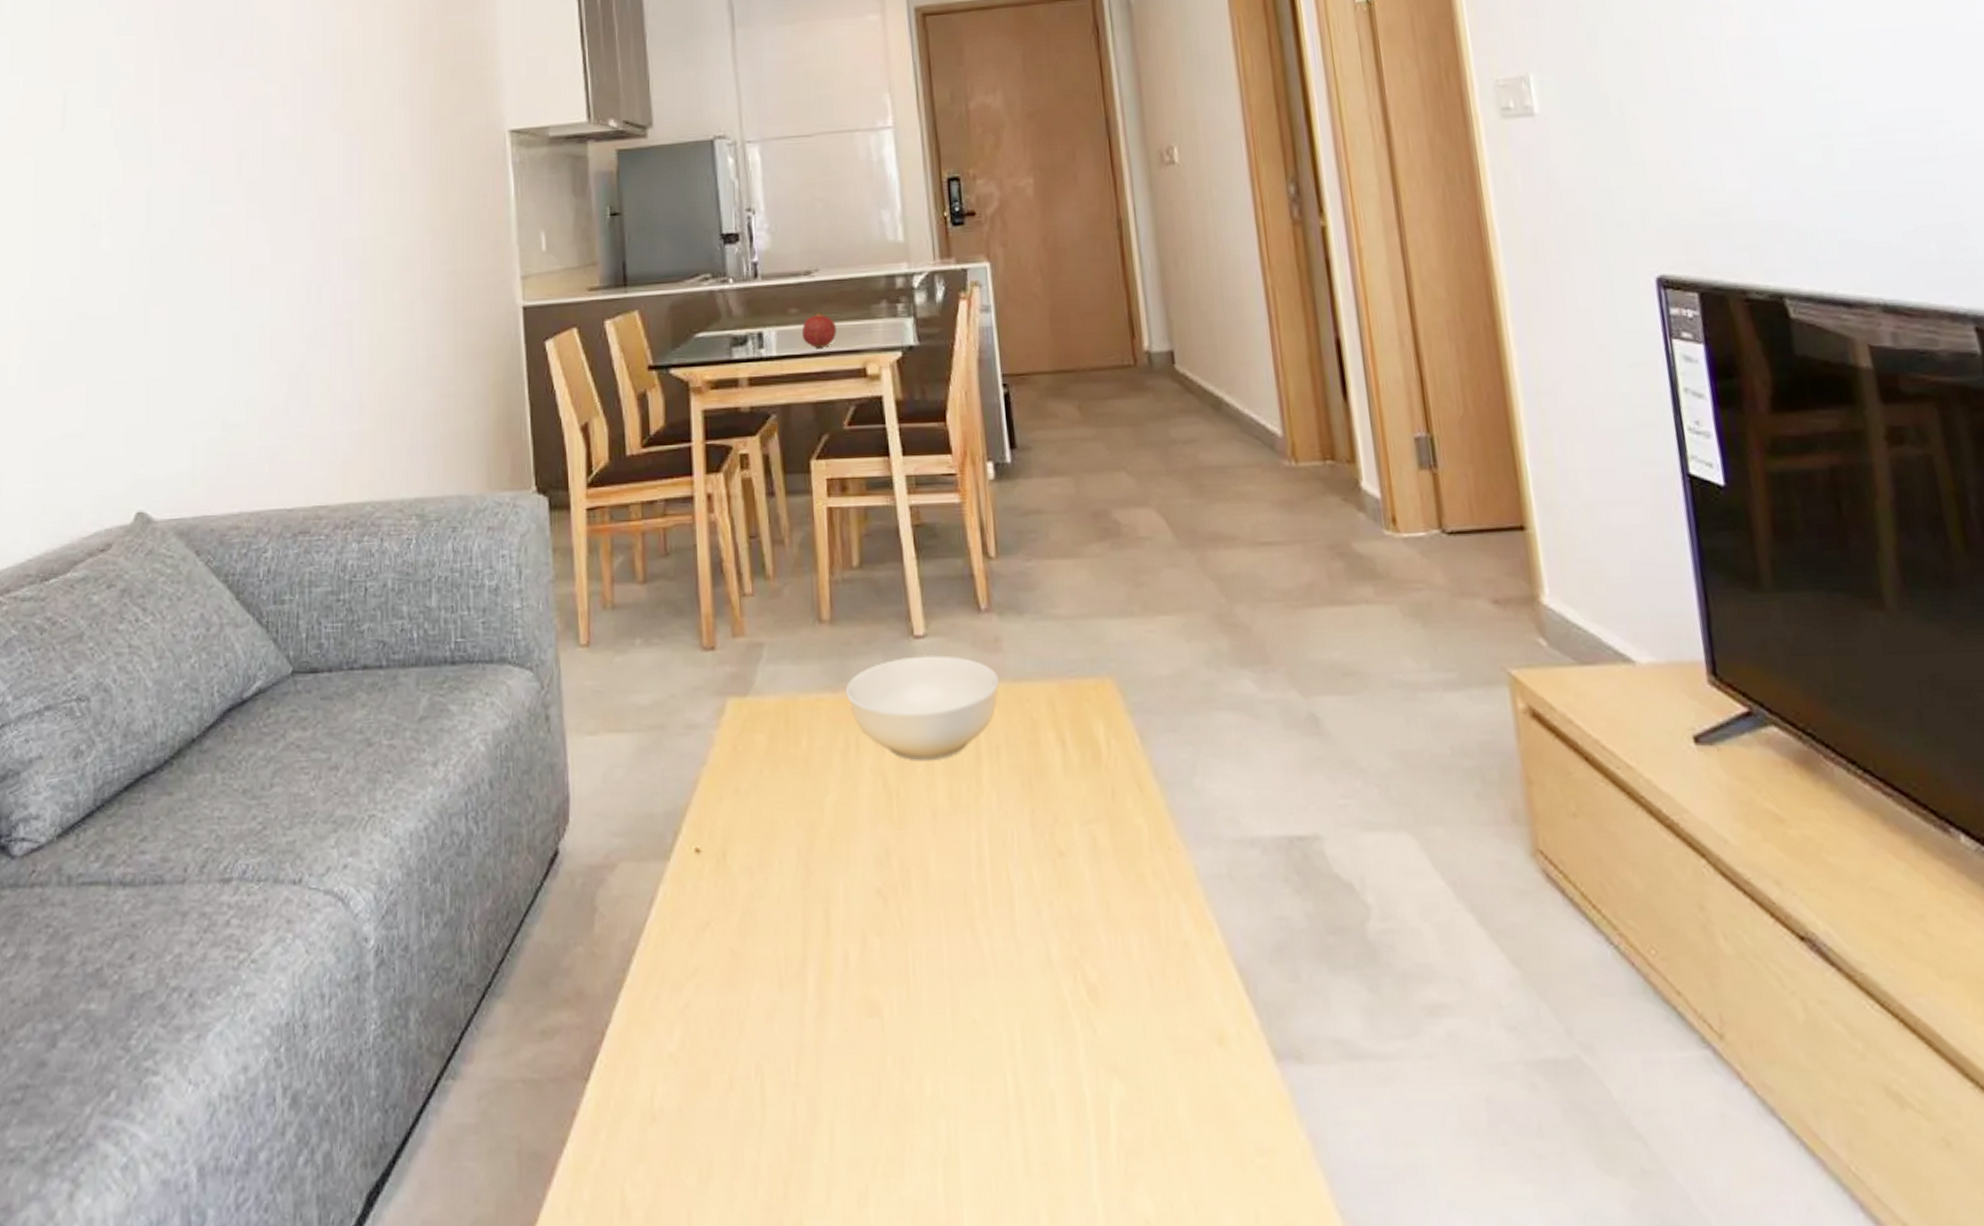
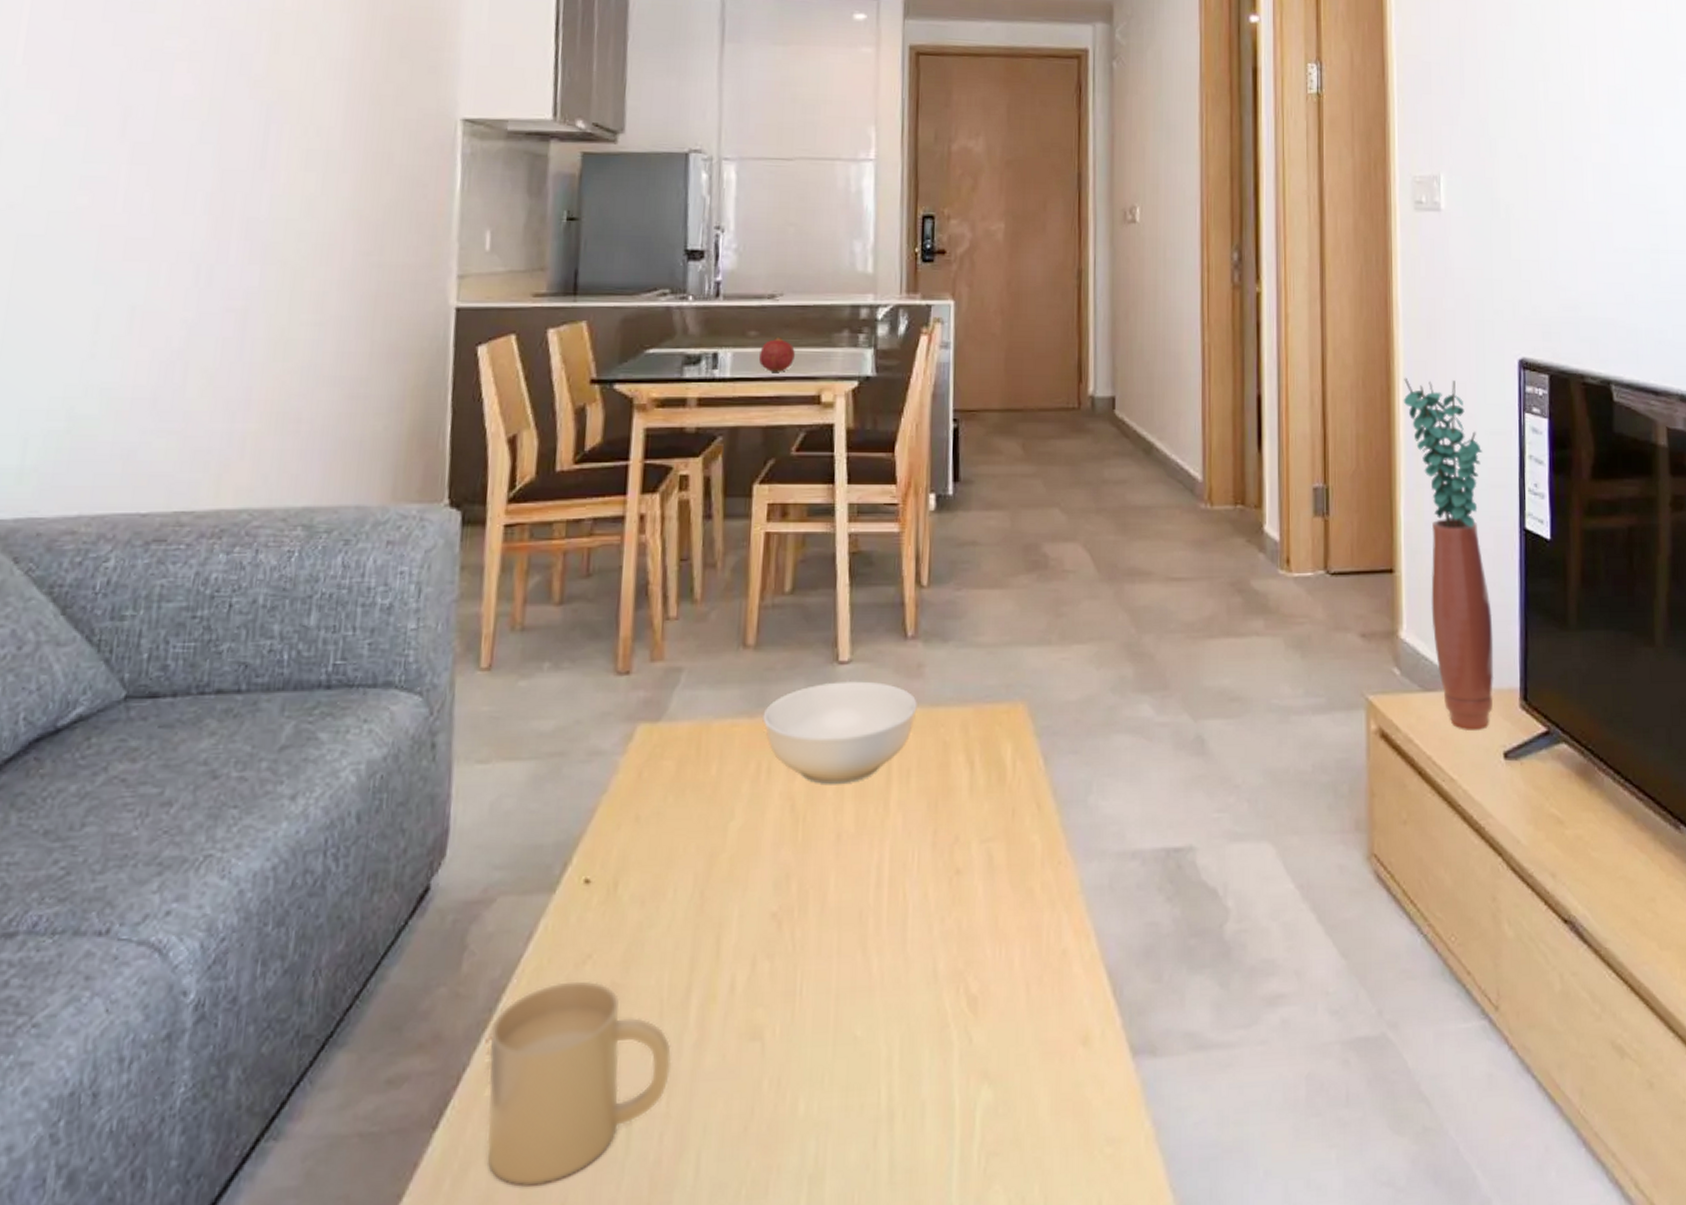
mug: none [626,947,797,1143] -> present [486,980,672,1187]
vase: none [1511,307,1672,712] -> present [1403,377,1494,732]

